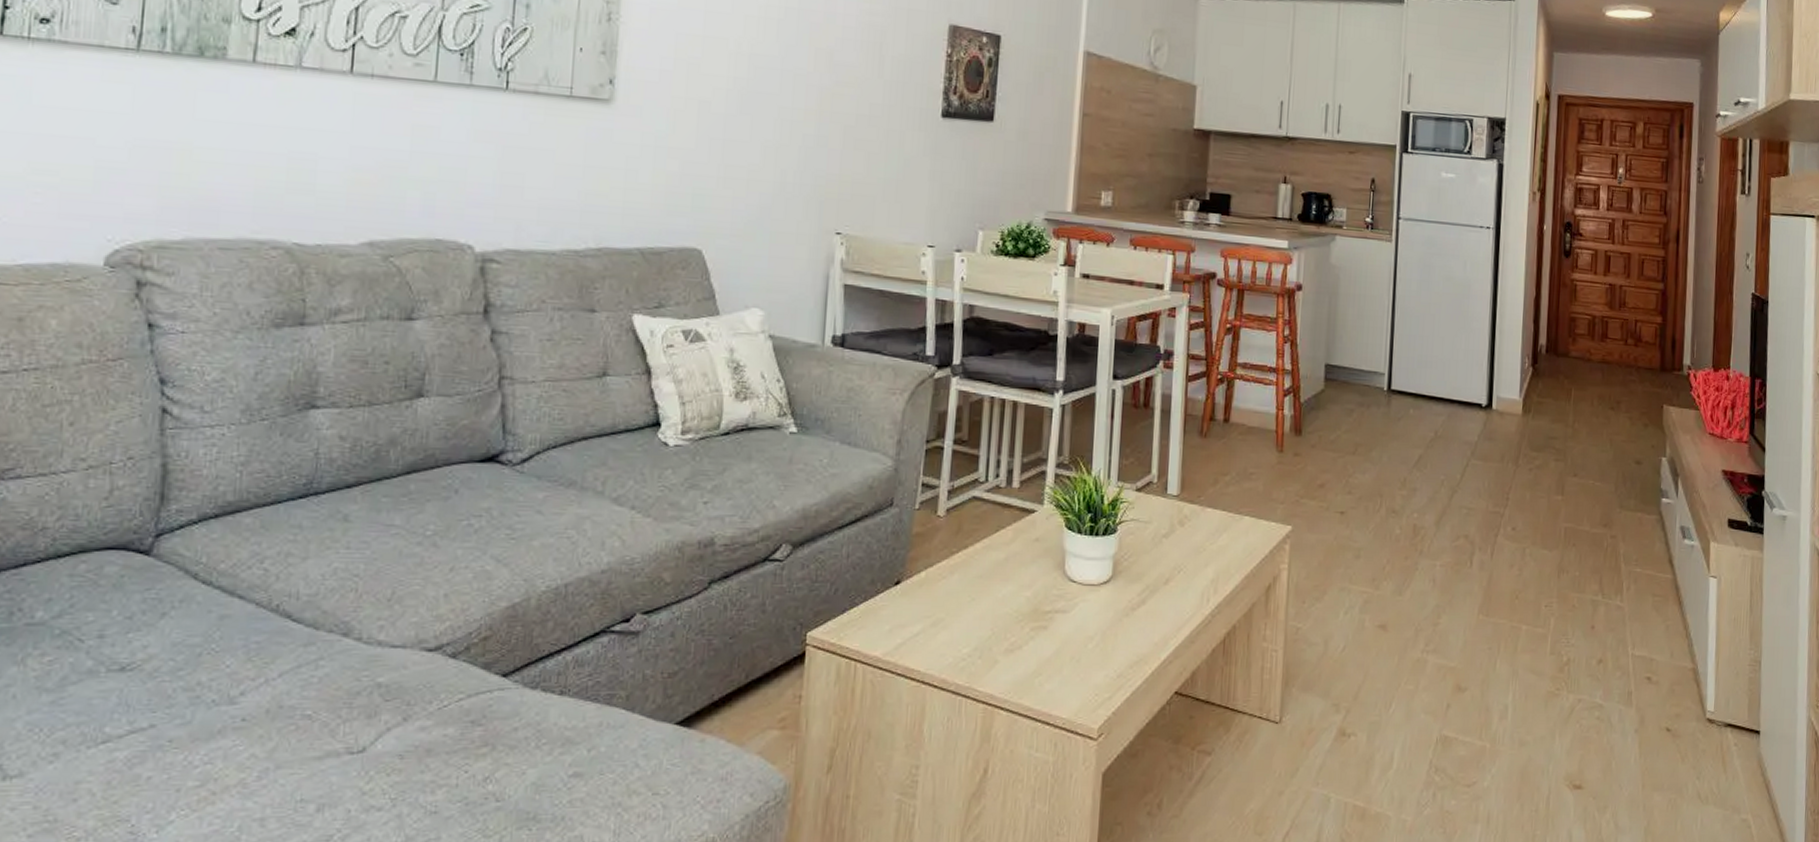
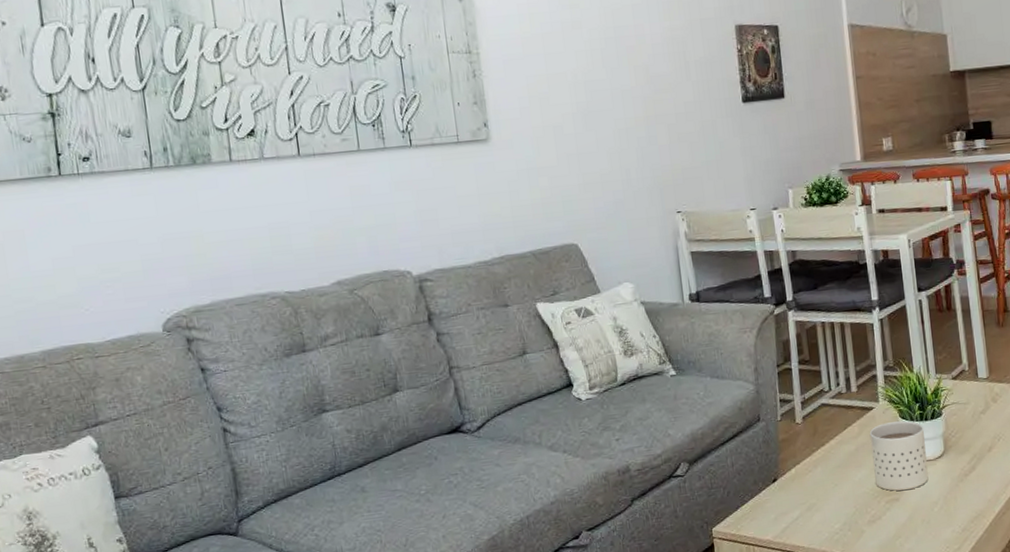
mug: none [1022,531,1093,618] -> present [869,420,929,491]

